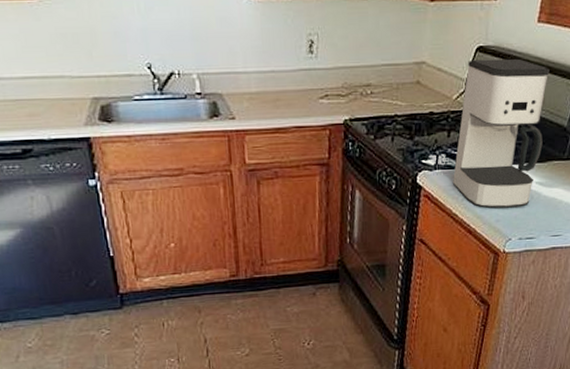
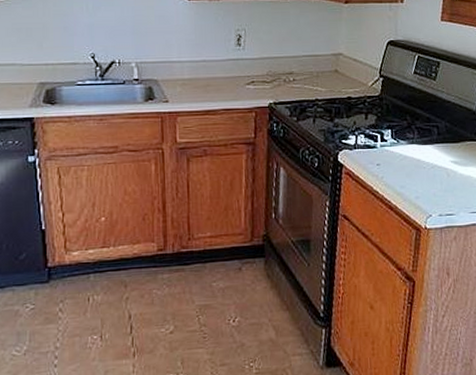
coffee maker: present [452,58,550,209] -> none [371,51,455,186]

